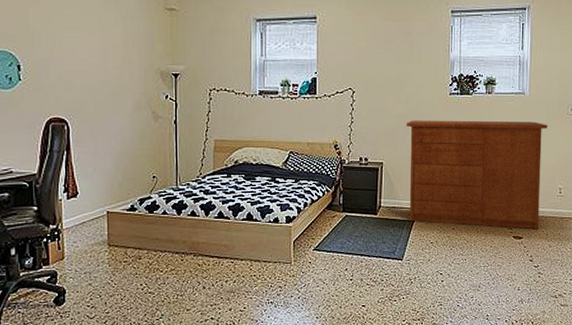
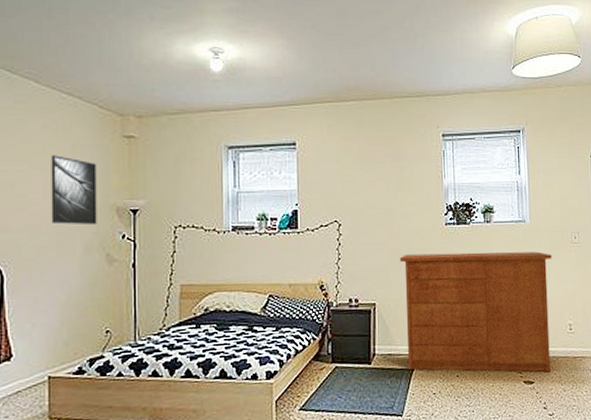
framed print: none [105,25,145,87] -> present [51,155,97,225]

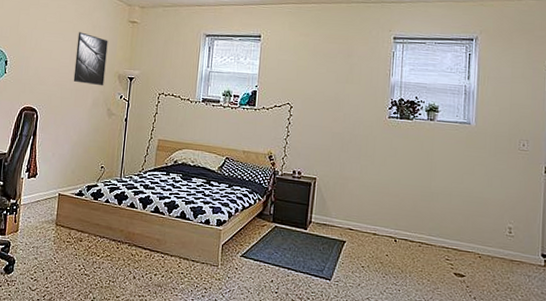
cabinet: present [399,251,552,373] -> none [340,139,496,270]

